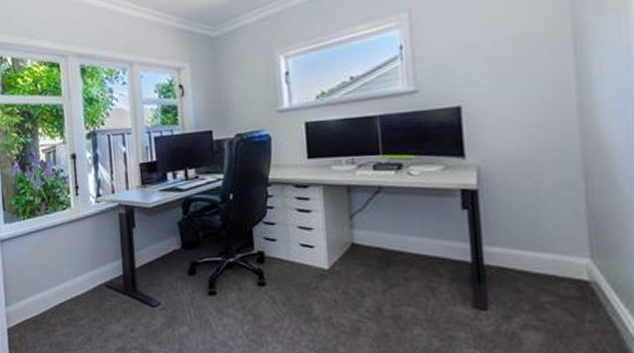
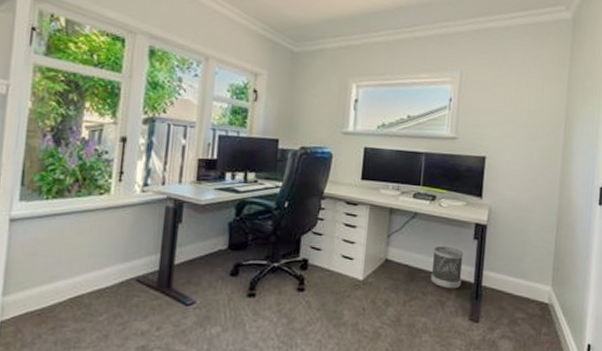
wastebasket: none [409,221,454,272] -> present [430,245,464,289]

